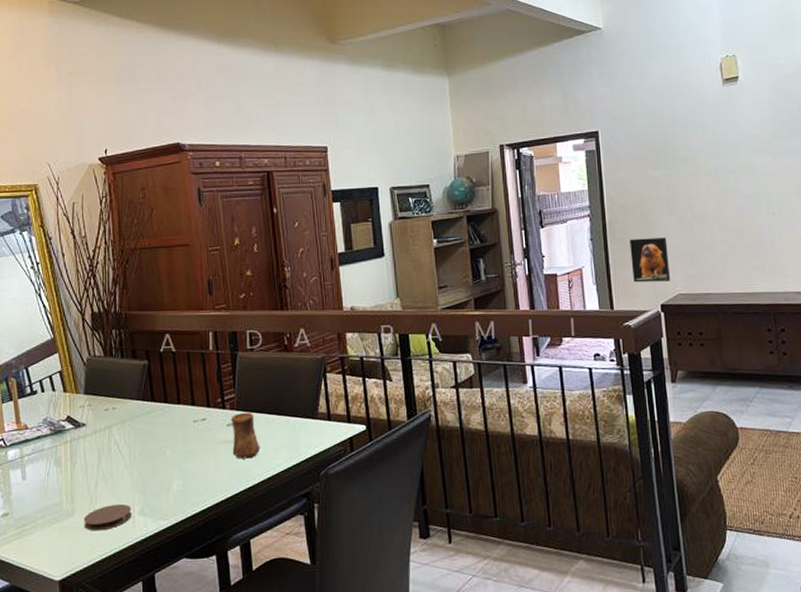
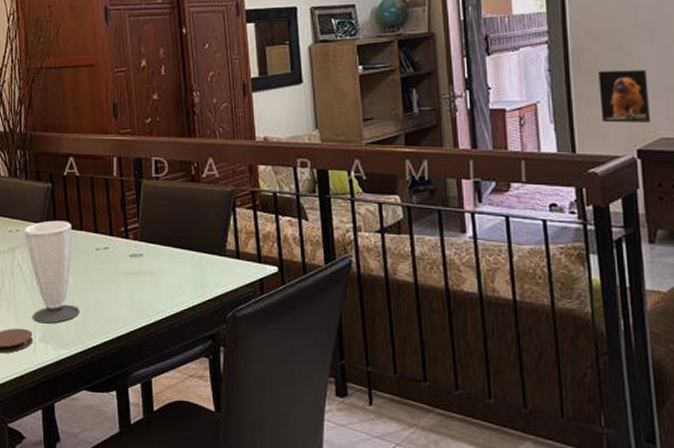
cup: none [120,396,179,498] -> present [23,220,80,324]
cup: present [230,412,260,459] -> none [133,243,164,293]

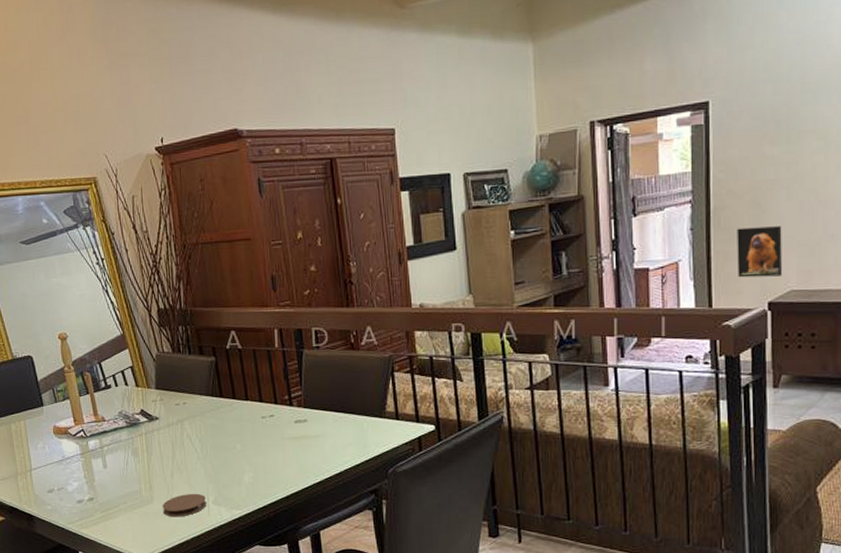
cup: present [23,220,80,324] -> none [190,392,250,488]

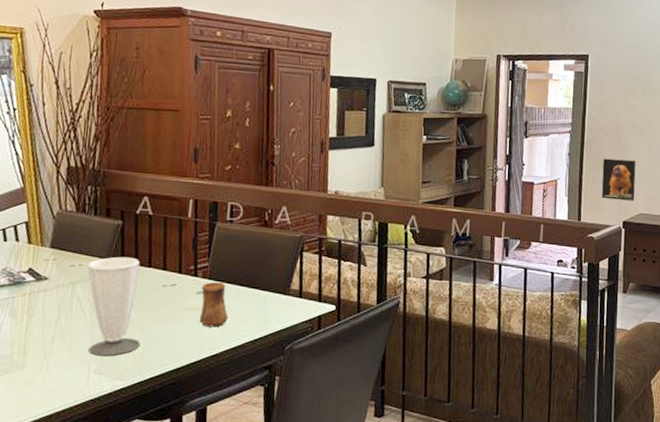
coaster: present [162,493,207,517] -> none [34,360,88,386]
cup: none [190,392,250,488] -> present [87,256,140,357]
cup: none [298,409,328,455] -> present [199,281,229,327]

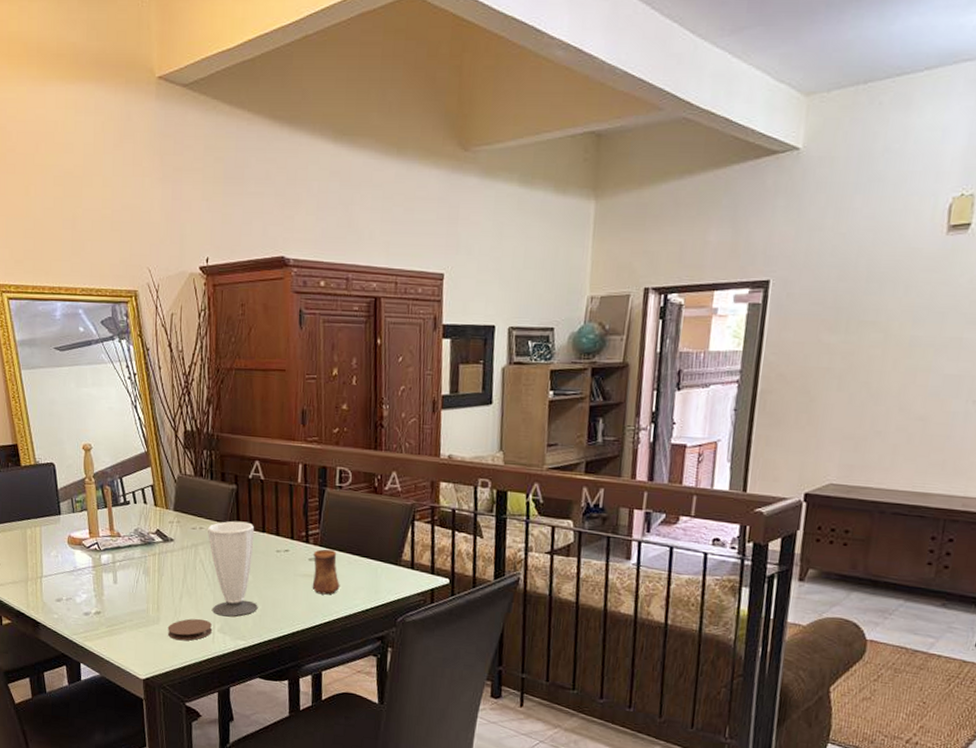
coaster: none [34,360,88,386] -> present [167,618,213,641]
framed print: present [601,158,636,201] -> none [777,414,829,468]

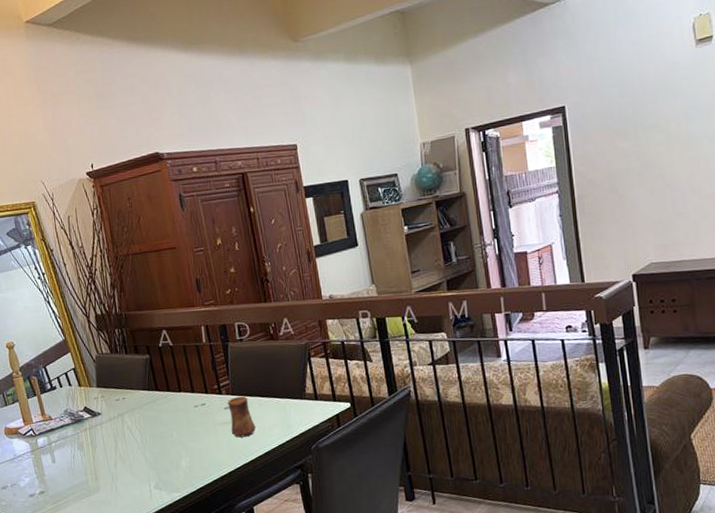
coaster: present [167,618,213,641] -> none [108,480,149,504]
cup: present [207,521,258,617] -> none [129,385,187,474]

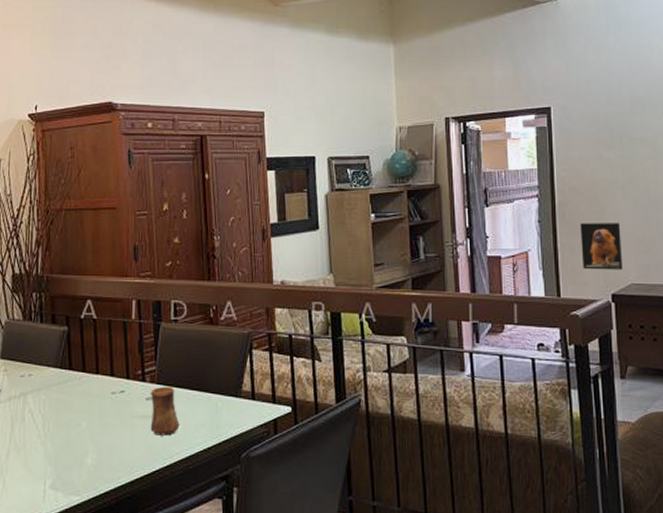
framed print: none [599,208,643,255] -> present [580,223,624,270]

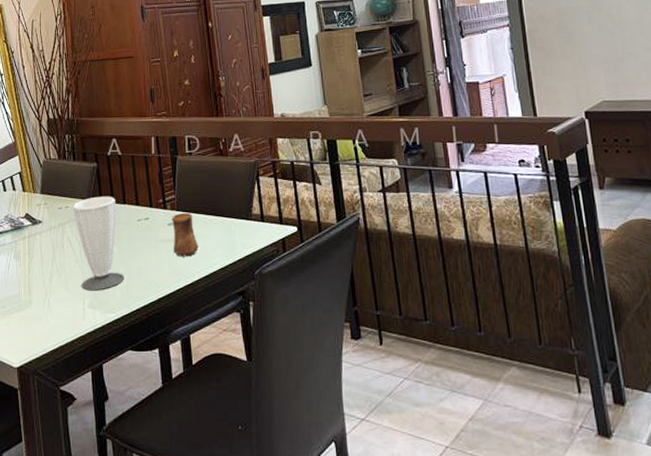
cup: none [36,364,93,470] -> present [72,196,124,291]
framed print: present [580,223,624,270] -> none [550,46,594,90]

